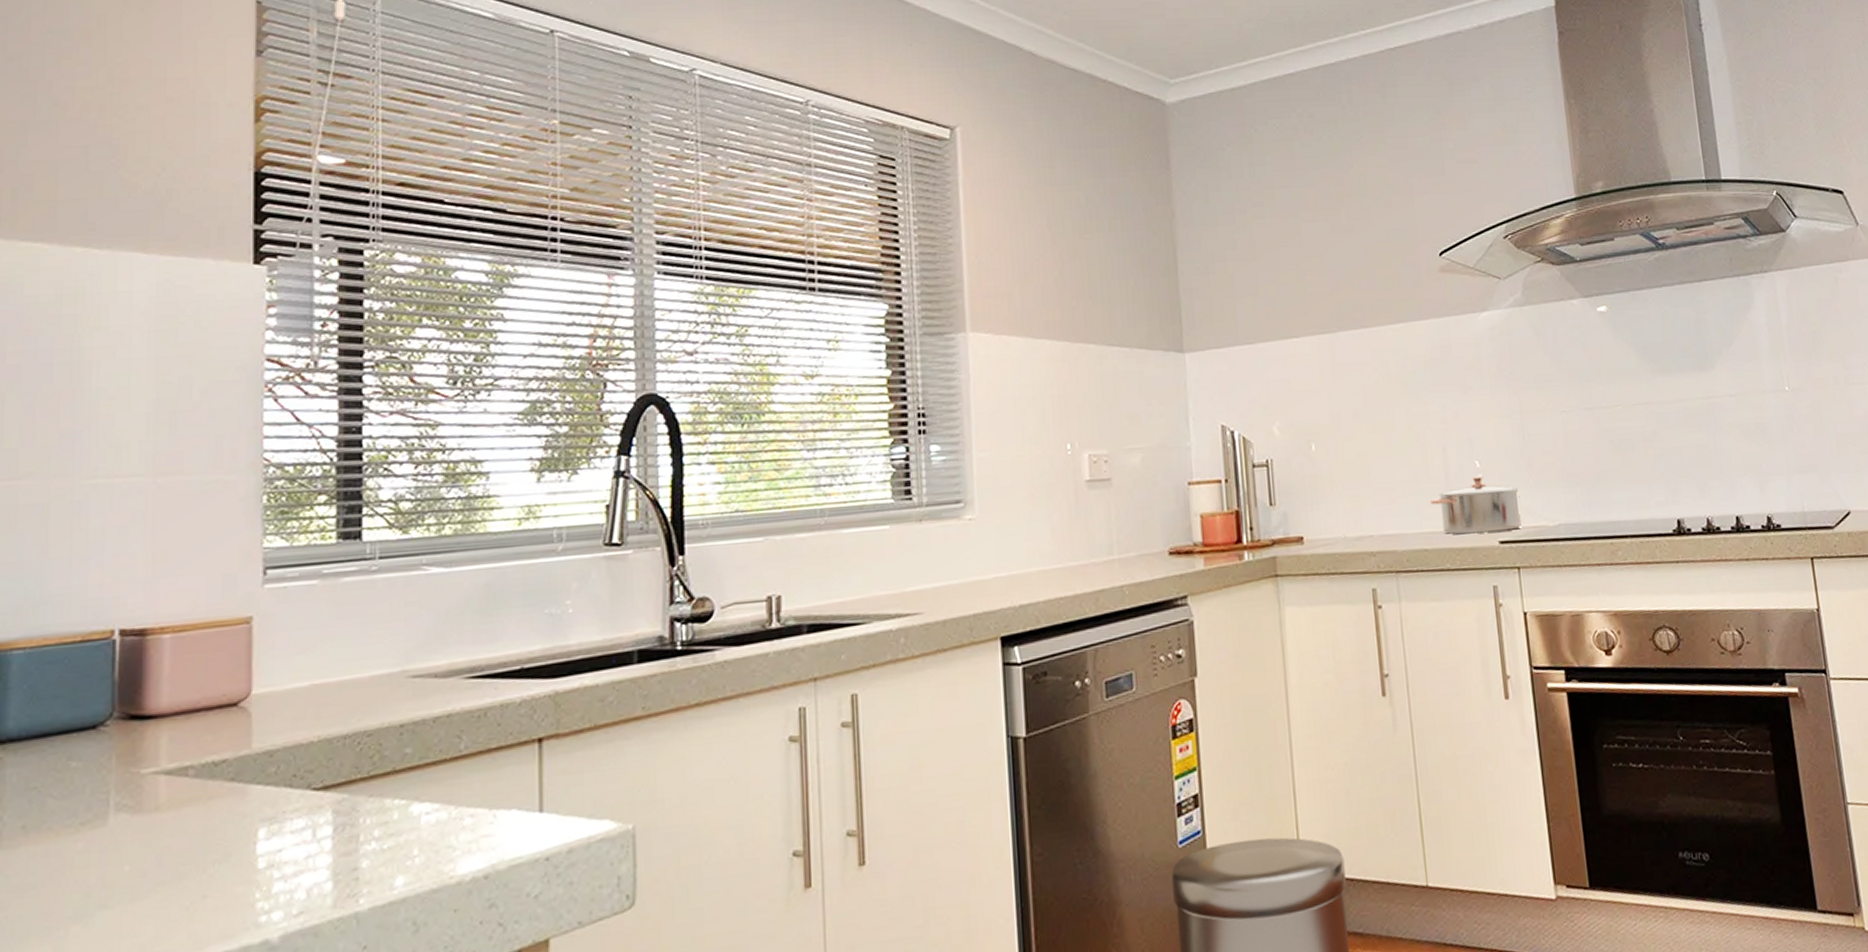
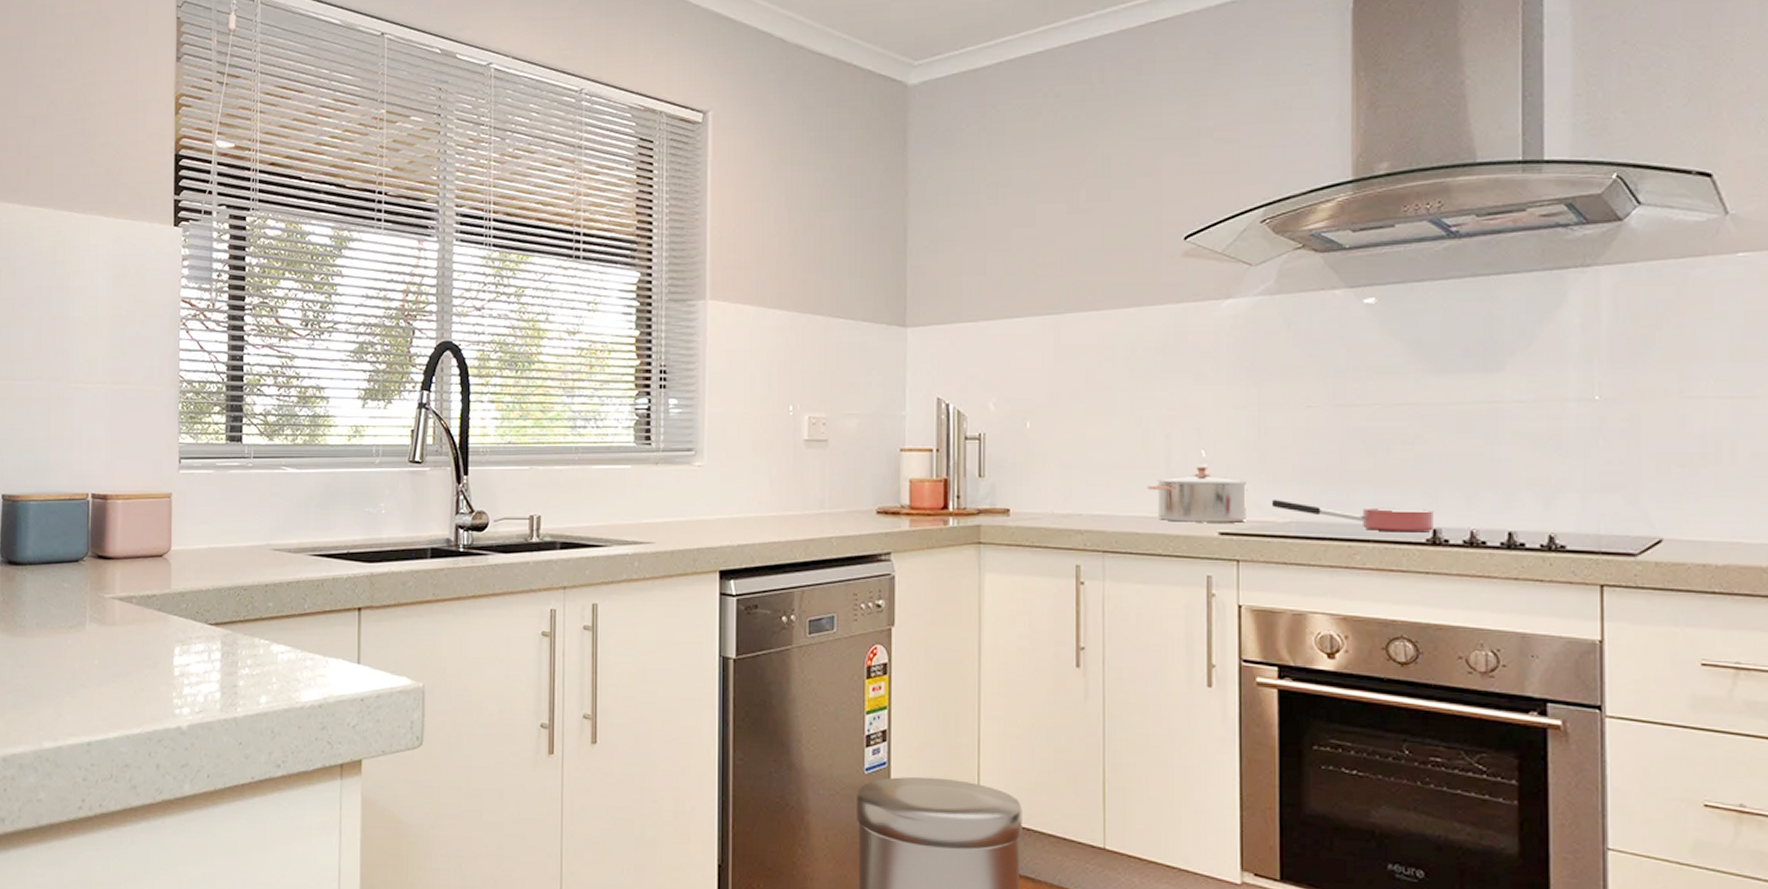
frying pan: none [1541,501,1678,526] -> present [1271,499,1433,533]

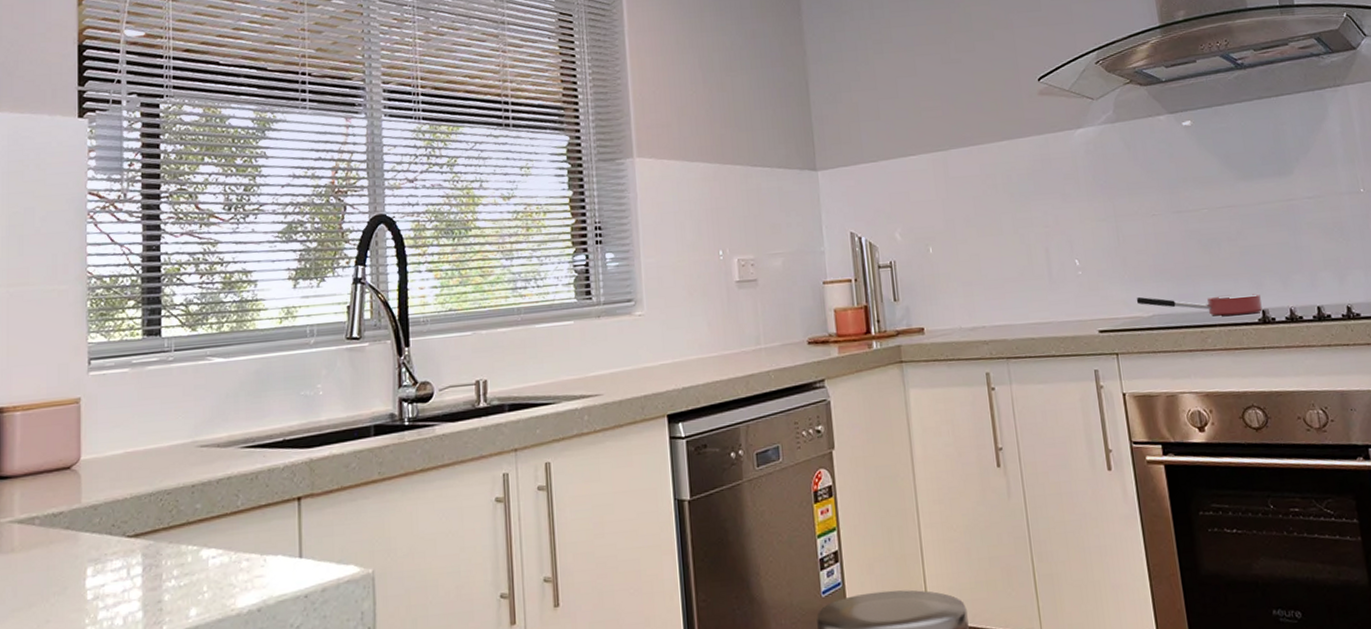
cooking pot: present [1147,465,1249,523] -> none [1036,272,1119,325]

